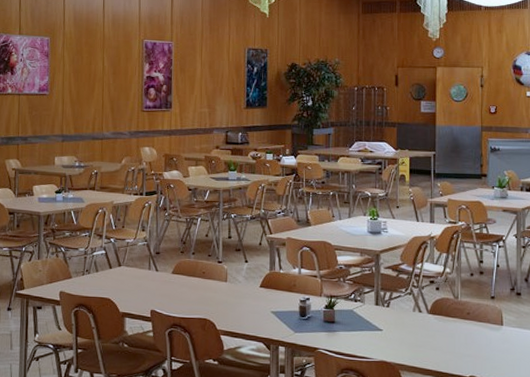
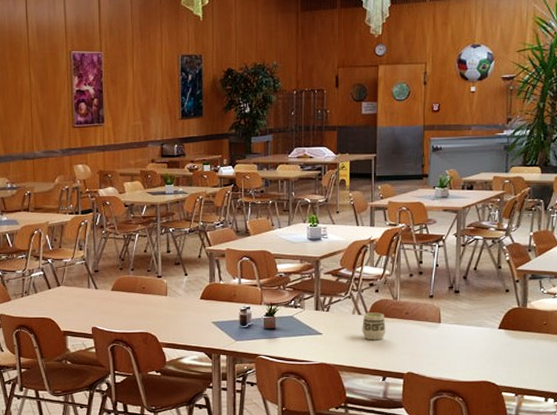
cup: none [423,310,447,341] -> present [362,312,386,341]

